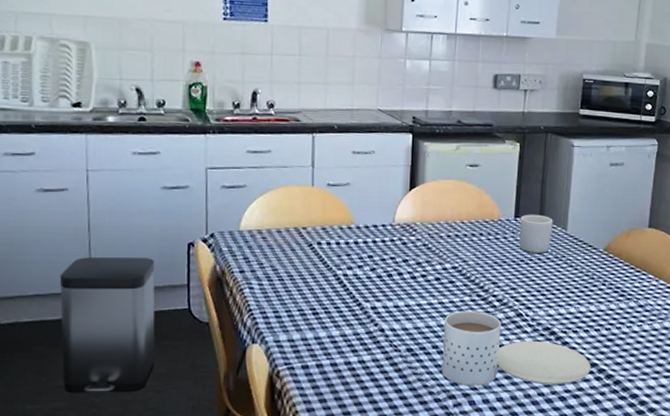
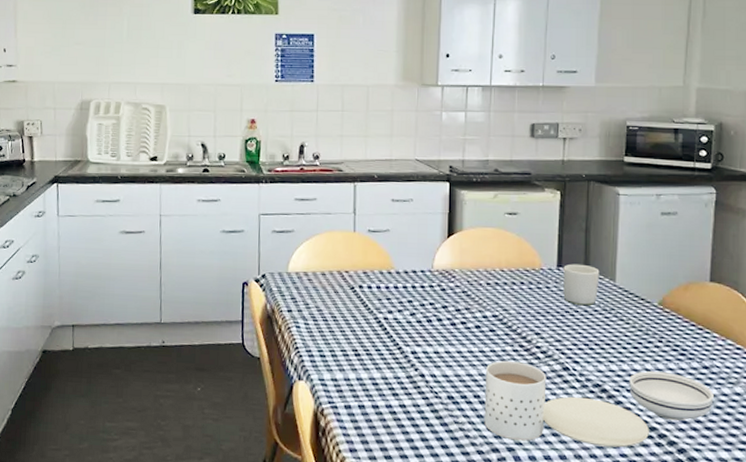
pedal bin: present [59,257,156,393] -> none [135,292,214,418]
bowl: none [575,313,646,355] -> present [629,371,714,421]

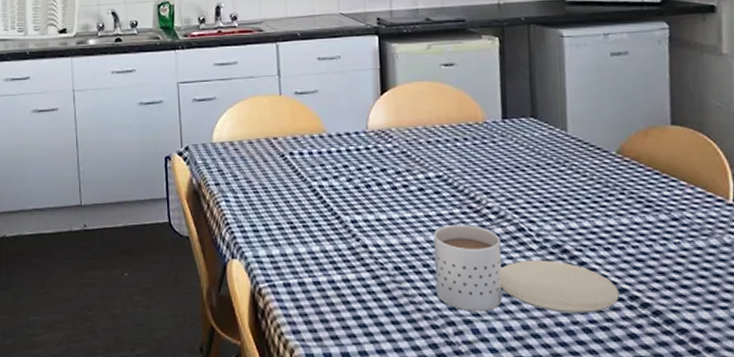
mug: present [563,264,600,305] -> none [509,114,550,159]
bowl: present [629,371,714,421] -> none [591,227,688,279]

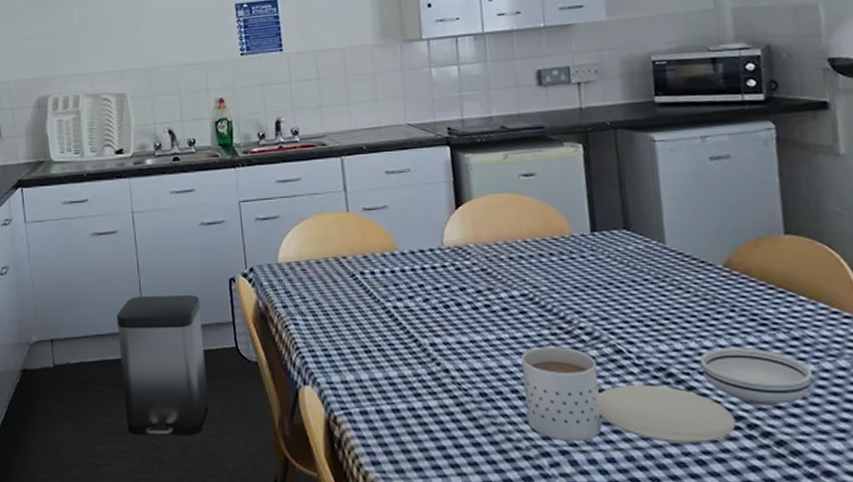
pedal bin: none [53,172,141,306] -> present [116,295,209,435]
bowl: none [591,227,688,279] -> present [700,348,813,406]

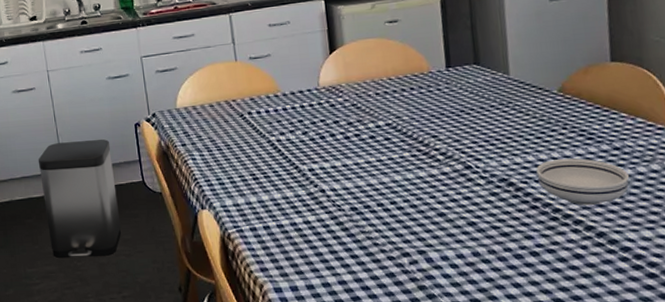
mug: present [520,346,602,441] -> none [385,166,453,243]
plate: present [597,384,736,443] -> none [450,193,564,240]

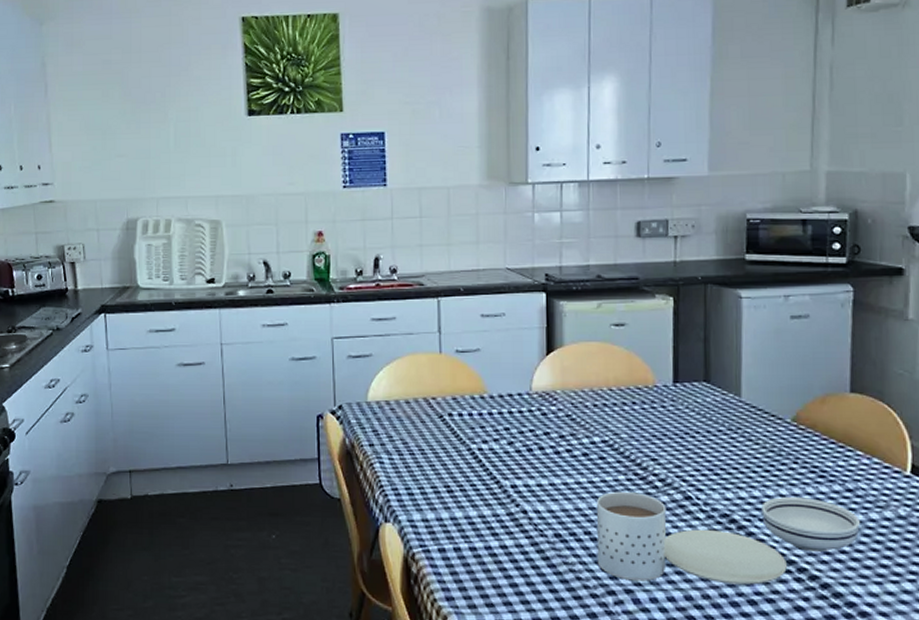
pedal bin: present [38,139,121,258] -> none [199,430,289,569]
mug: none [385,166,453,243] -> present [596,491,667,581]
plate: none [450,193,564,240] -> present [663,529,787,585]

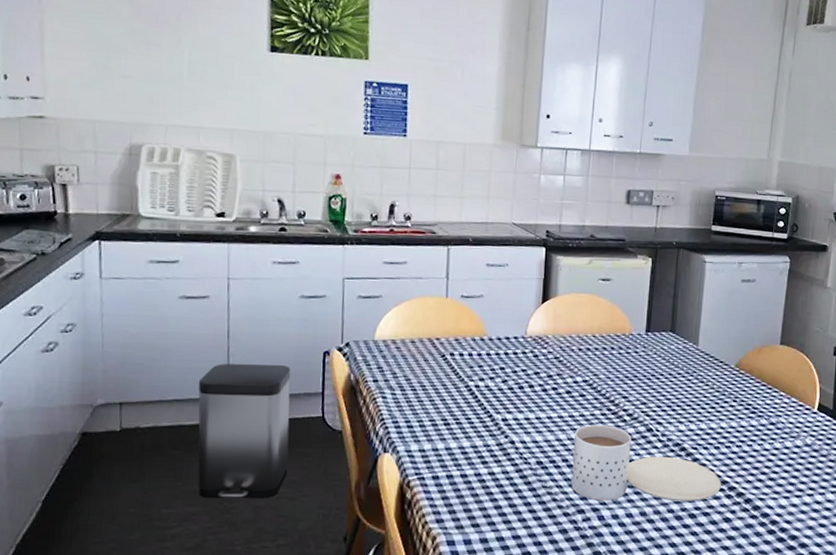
pedal bin: none [199,430,289,569] -> present [198,364,291,498]
bowl: present [761,497,860,552] -> none [705,429,778,473]

